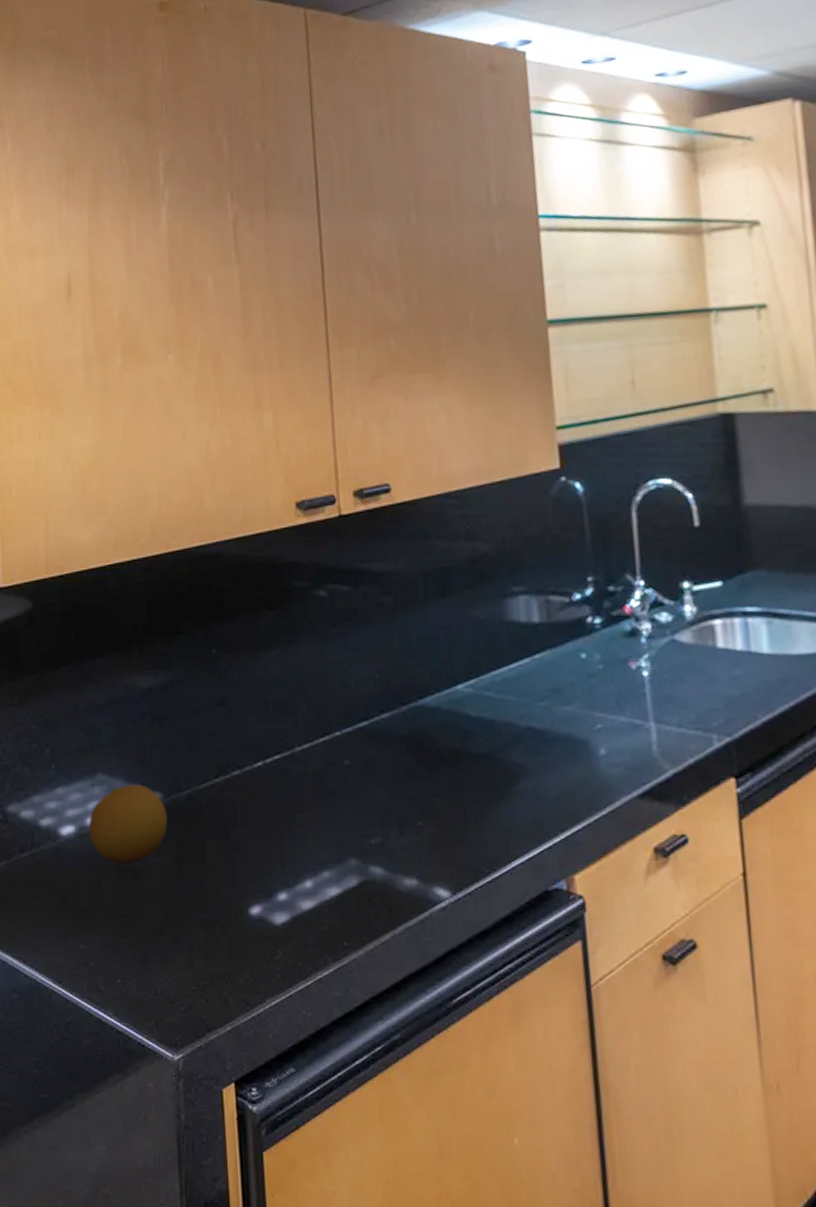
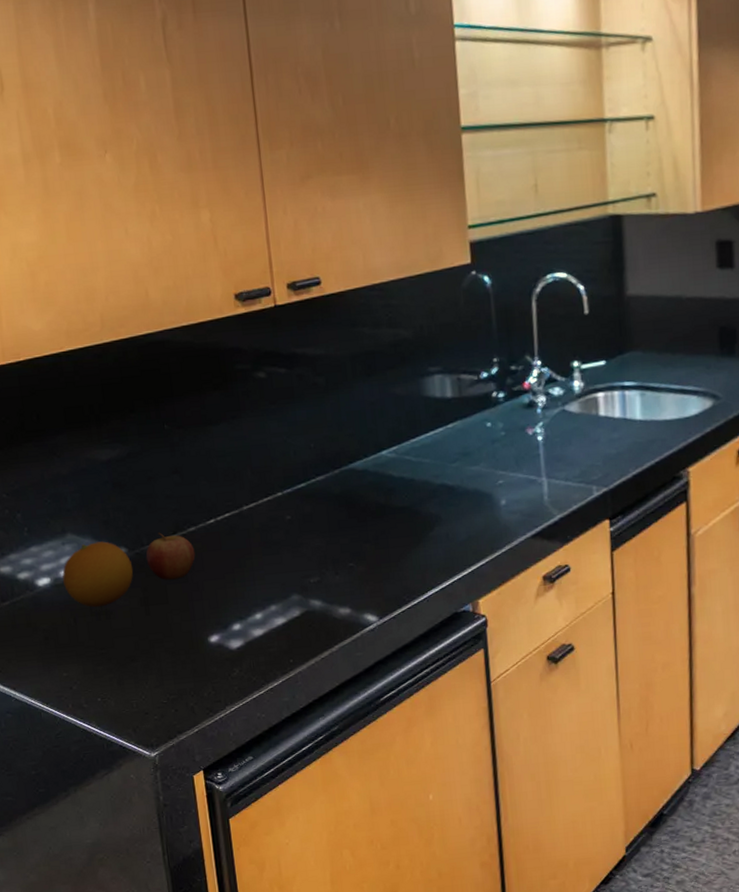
fruit: none [182,775,239,834] -> present [145,532,195,580]

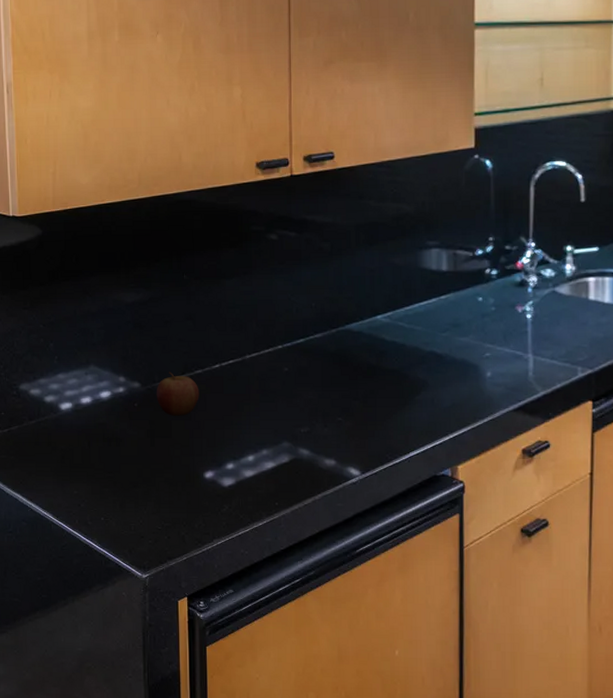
fruit: present [62,541,133,608] -> none [83,375,144,434]

